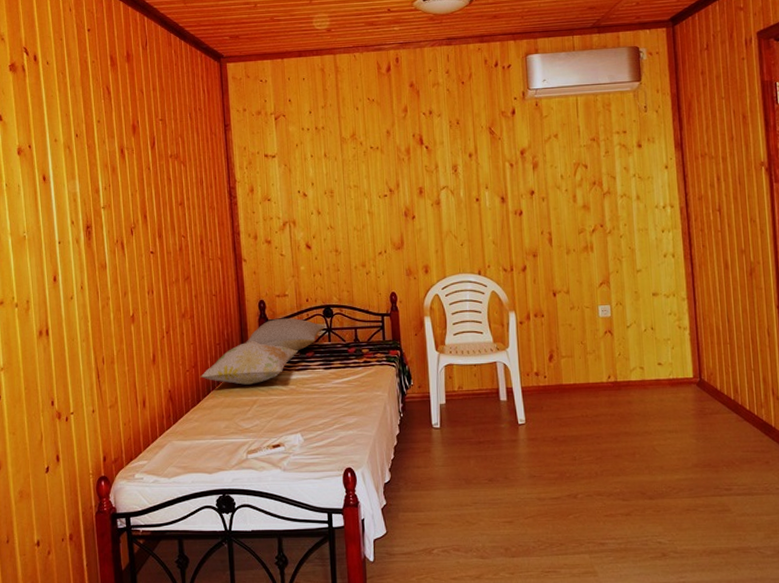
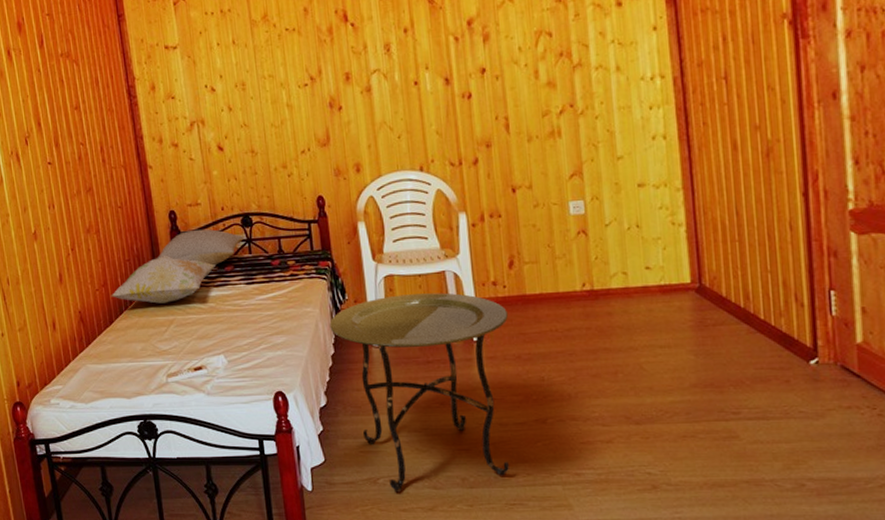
side table: none [396,381,547,562] -> present [329,292,509,493]

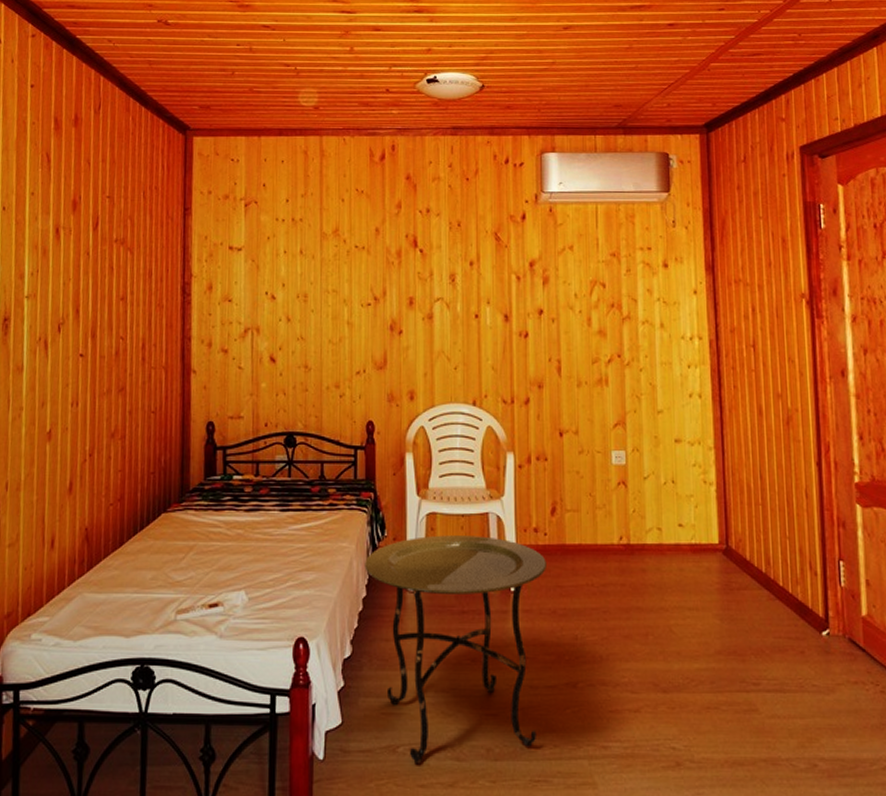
decorative pillow: present [111,256,216,305] -> none [126,471,251,527]
pillow: present [157,229,244,266] -> none [187,445,285,487]

